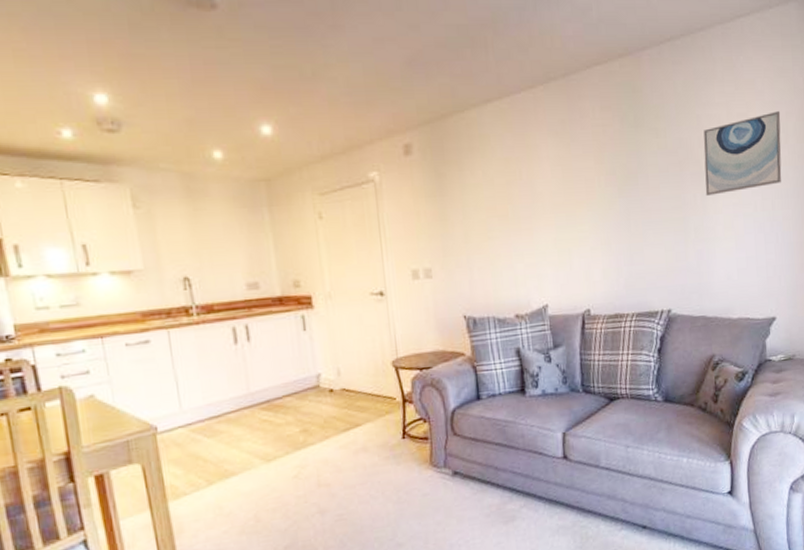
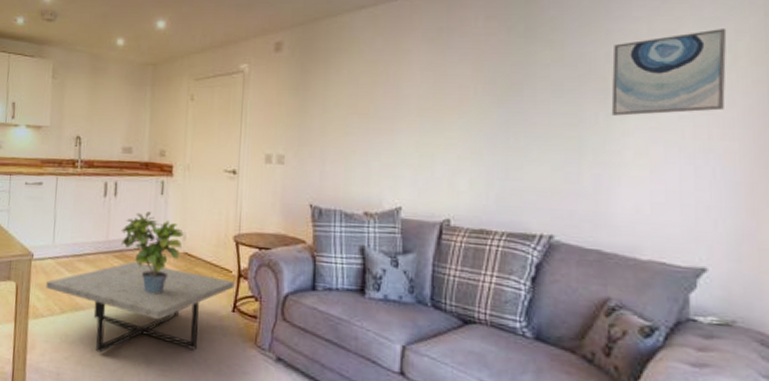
coffee table: none [182,407,401,516] -> present [46,262,235,353]
potted plant: none [264,352,337,441] -> present [120,212,184,294]

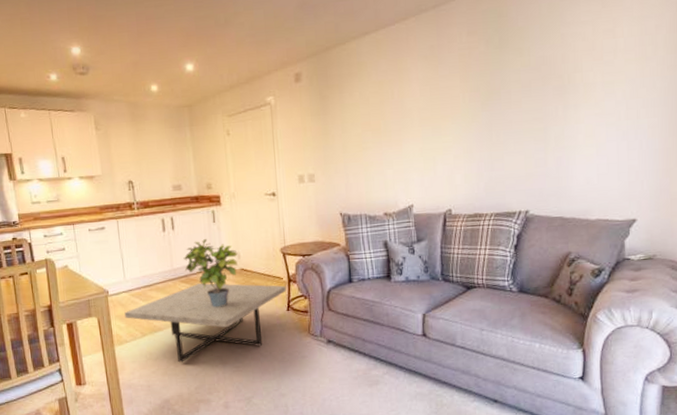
wall art: present [611,29,727,116] -> none [567,25,650,107]

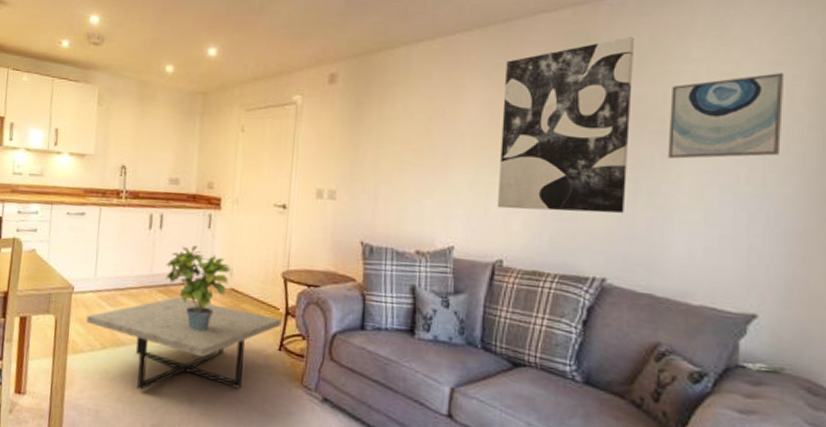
wall art: none [438,8,539,168] -> present [496,36,635,214]
wall art: none [567,25,650,107] -> present [667,73,785,159]

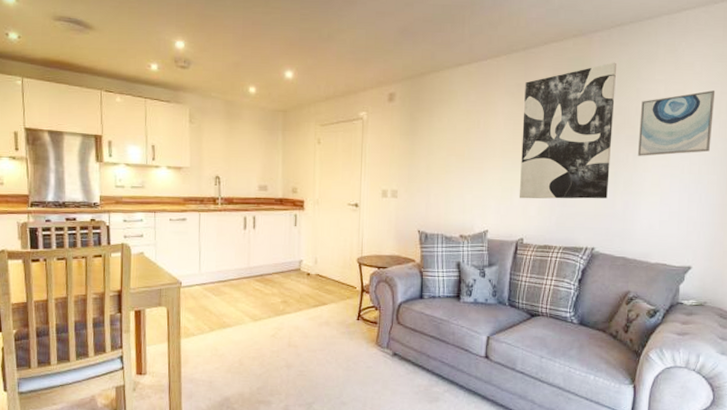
coffee table: present [86,297,282,390] -> none [195,284,359,361]
potted plant: present [165,246,231,331] -> none [260,241,315,310]

